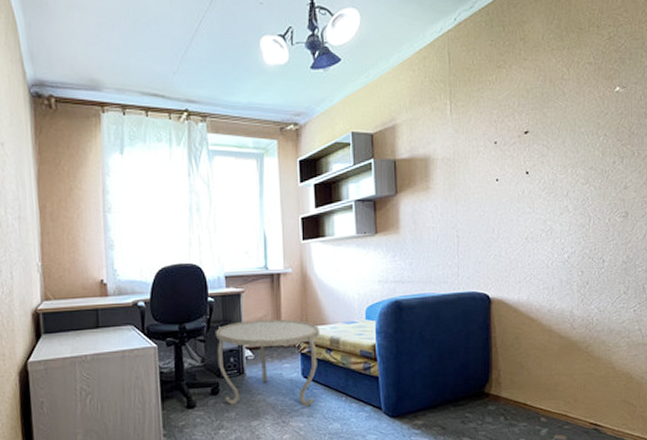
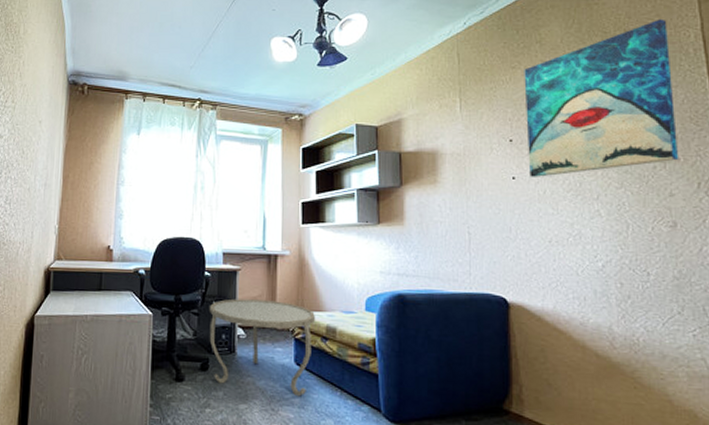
wall art: none [508,14,634,178] -> present [524,19,679,177]

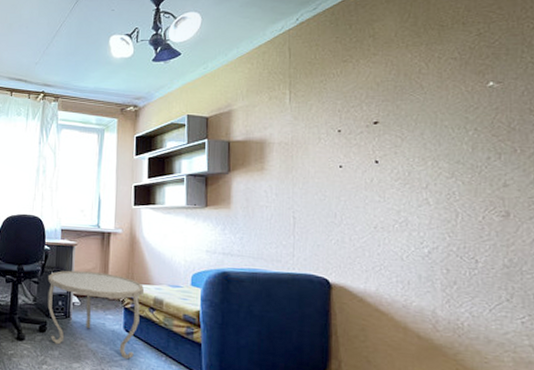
wall art: present [524,19,679,177] -> none [355,11,516,166]

